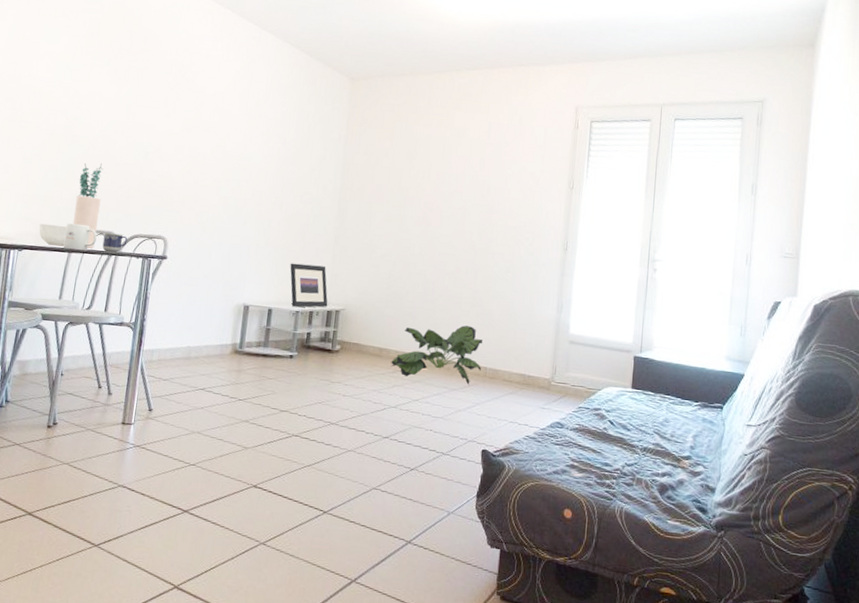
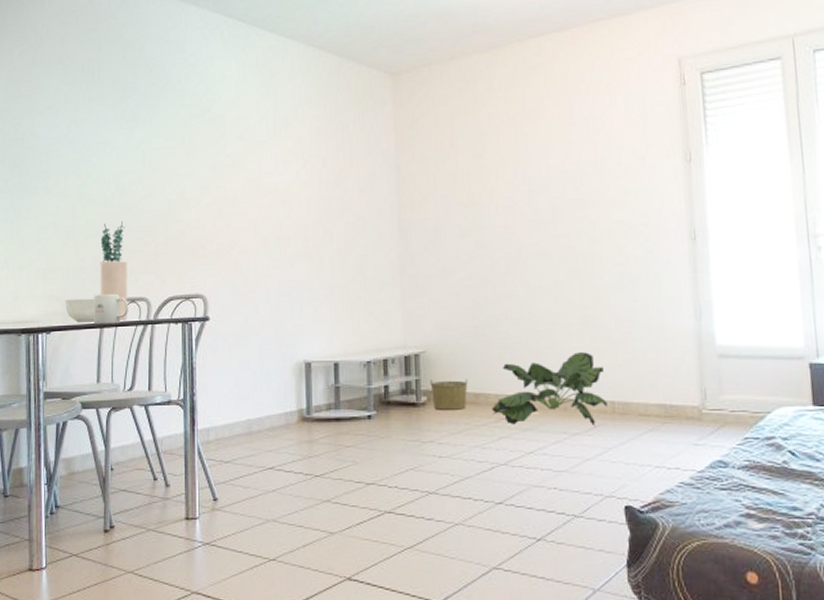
cup: present [102,232,128,253] -> none [136,298,163,322]
picture frame: present [290,263,328,308] -> none [352,303,404,357]
basket: none [344,332,376,360] -> present [430,378,468,410]

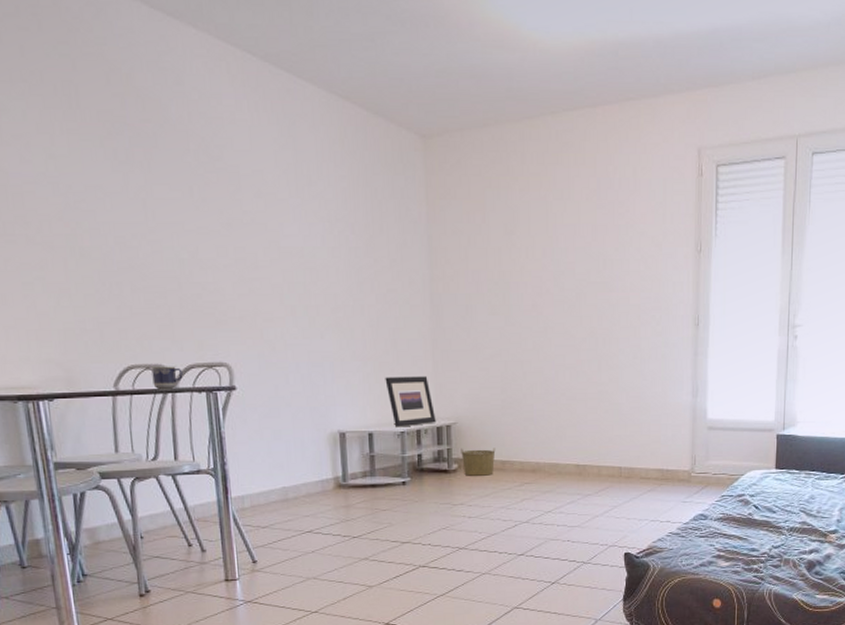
bowl: present [64,298,95,323] -> none [66,364,105,390]
mug: present [92,293,128,325] -> none [100,359,144,392]
vase: present [100,220,127,320] -> none [102,279,143,388]
cup: none [136,298,163,322] -> present [151,366,183,390]
picture frame: none [352,303,404,357] -> present [385,376,437,428]
plant: present [492,352,607,426] -> none [516,424,615,488]

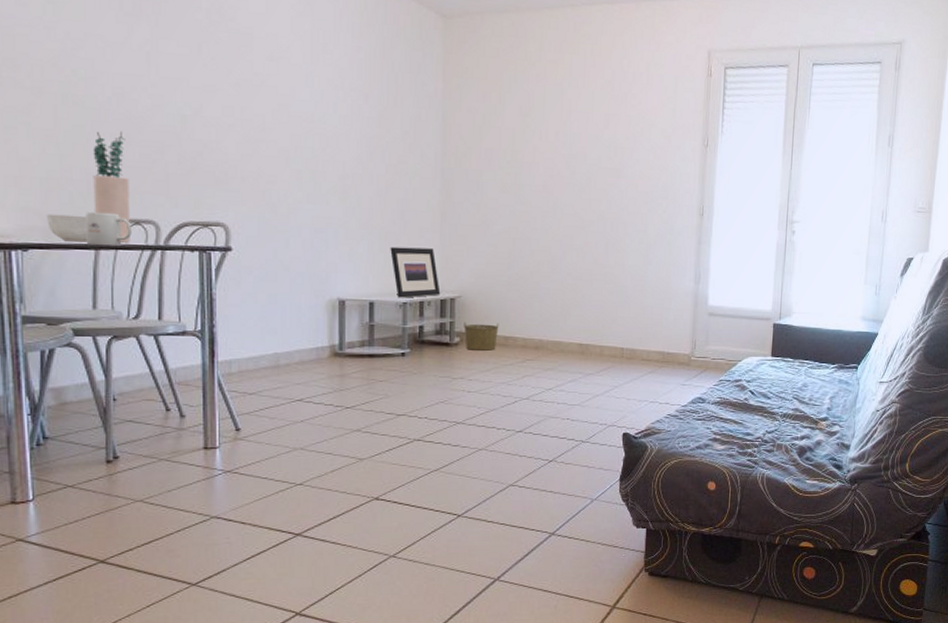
bowl: none [66,364,105,390] -> present [45,214,88,242]
mug: none [100,359,144,392] -> present [84,211,132,247]
vase: none [102,279,143,388] -> present [93,131,130,243]
cup: present [151,366,183,390] -> none [141,221,175,247]

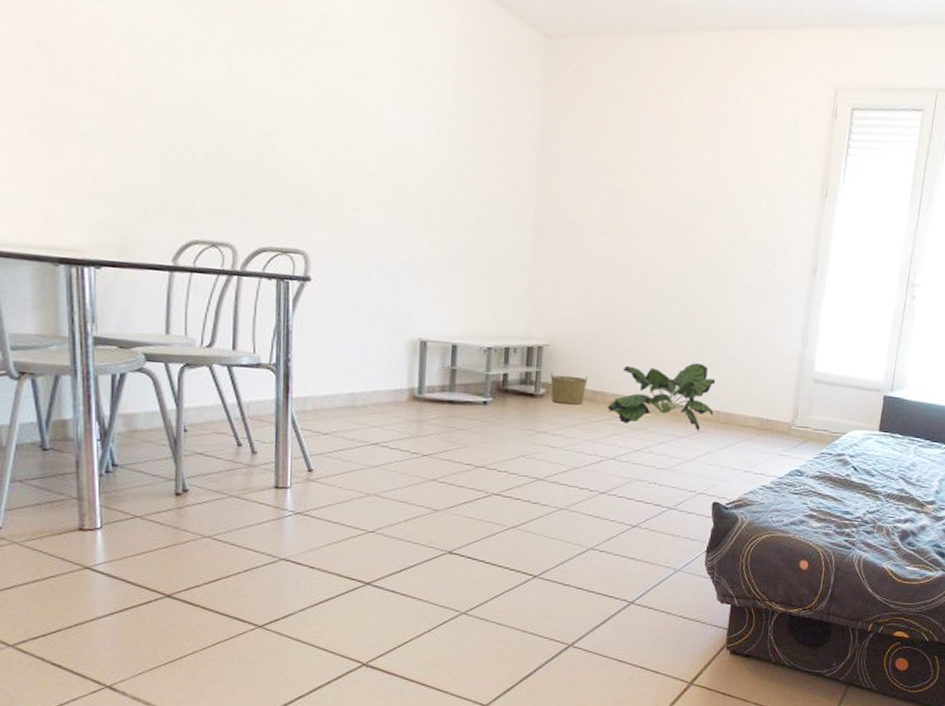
bowl: present [45,214,88,242] -> none [119,230,162,263]
mug: present [84,211,132,247] -> none [159,230,208,270]
vase: present [93,131,130,243] -> none [169,145,207,266]
picture frame: present [390,246,441,298] -> none [476,286,528,343]
plant: none [519,305,617,368] -> present [607,363,715,431]

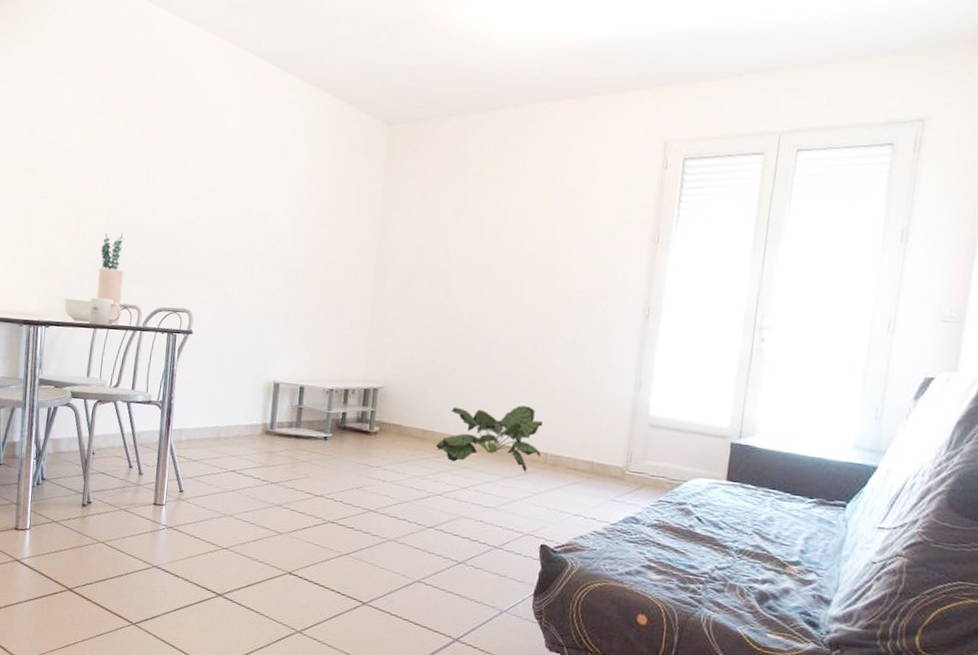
bowl: none [119,230,162,263] -> present [64,298,91,322]
mug: none [159,230,208,270] -> present [88,297,121,327]
vase: none [169,145,207,266] -> present [96,232,124,324]
basket: present [550,372,588,405] -> none [384,412,419,443]

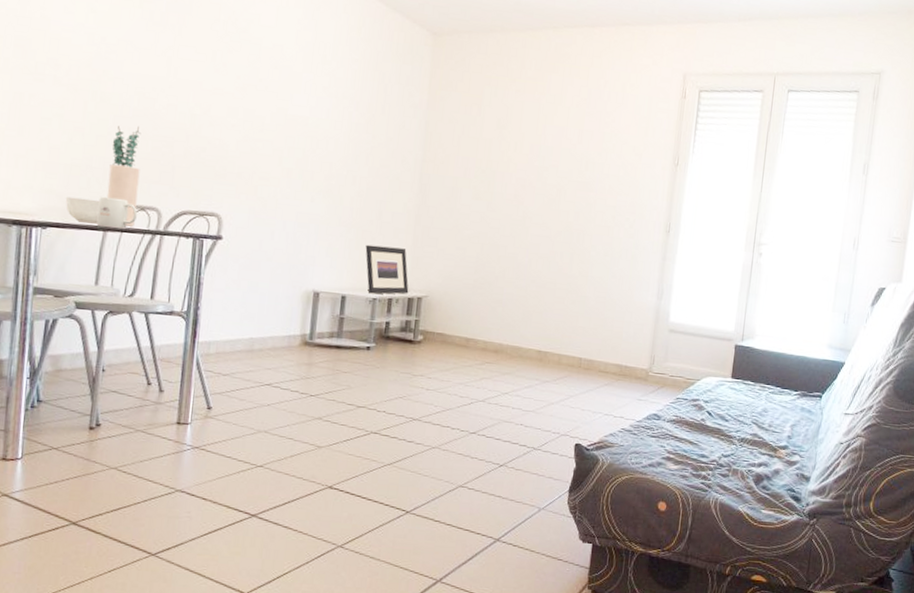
picture frame: none [322,336,365,385] -> present [365,244,409,294]
plant: present [435,405,542,472] -> none [478,313,577,376]

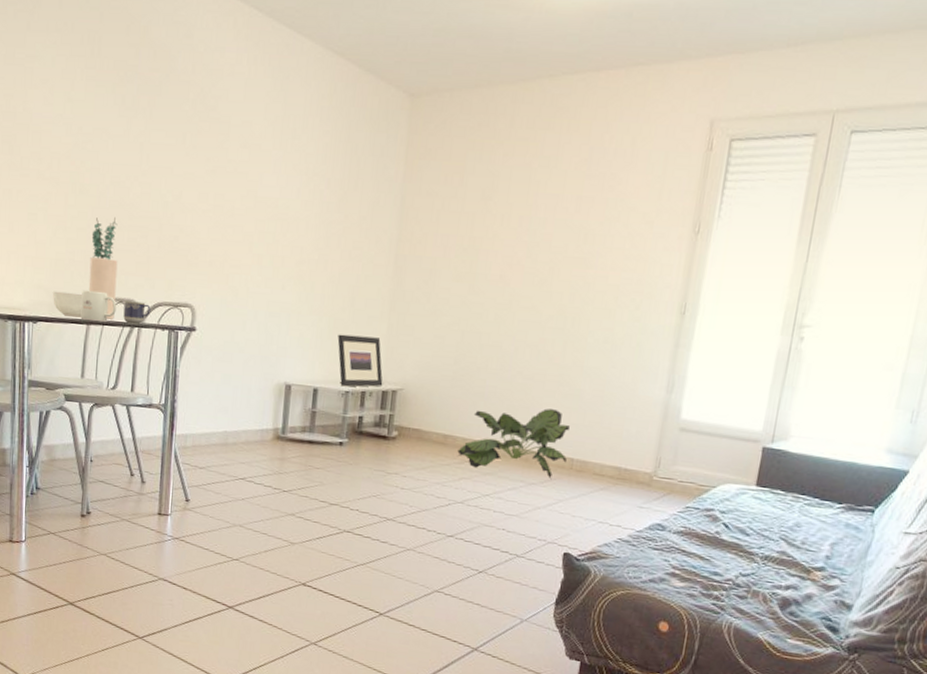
cup: none [144,208,175,233] -> present [123,300,151,325]
plant: none [478,313,577,376] -> present [457,408,570,478]

